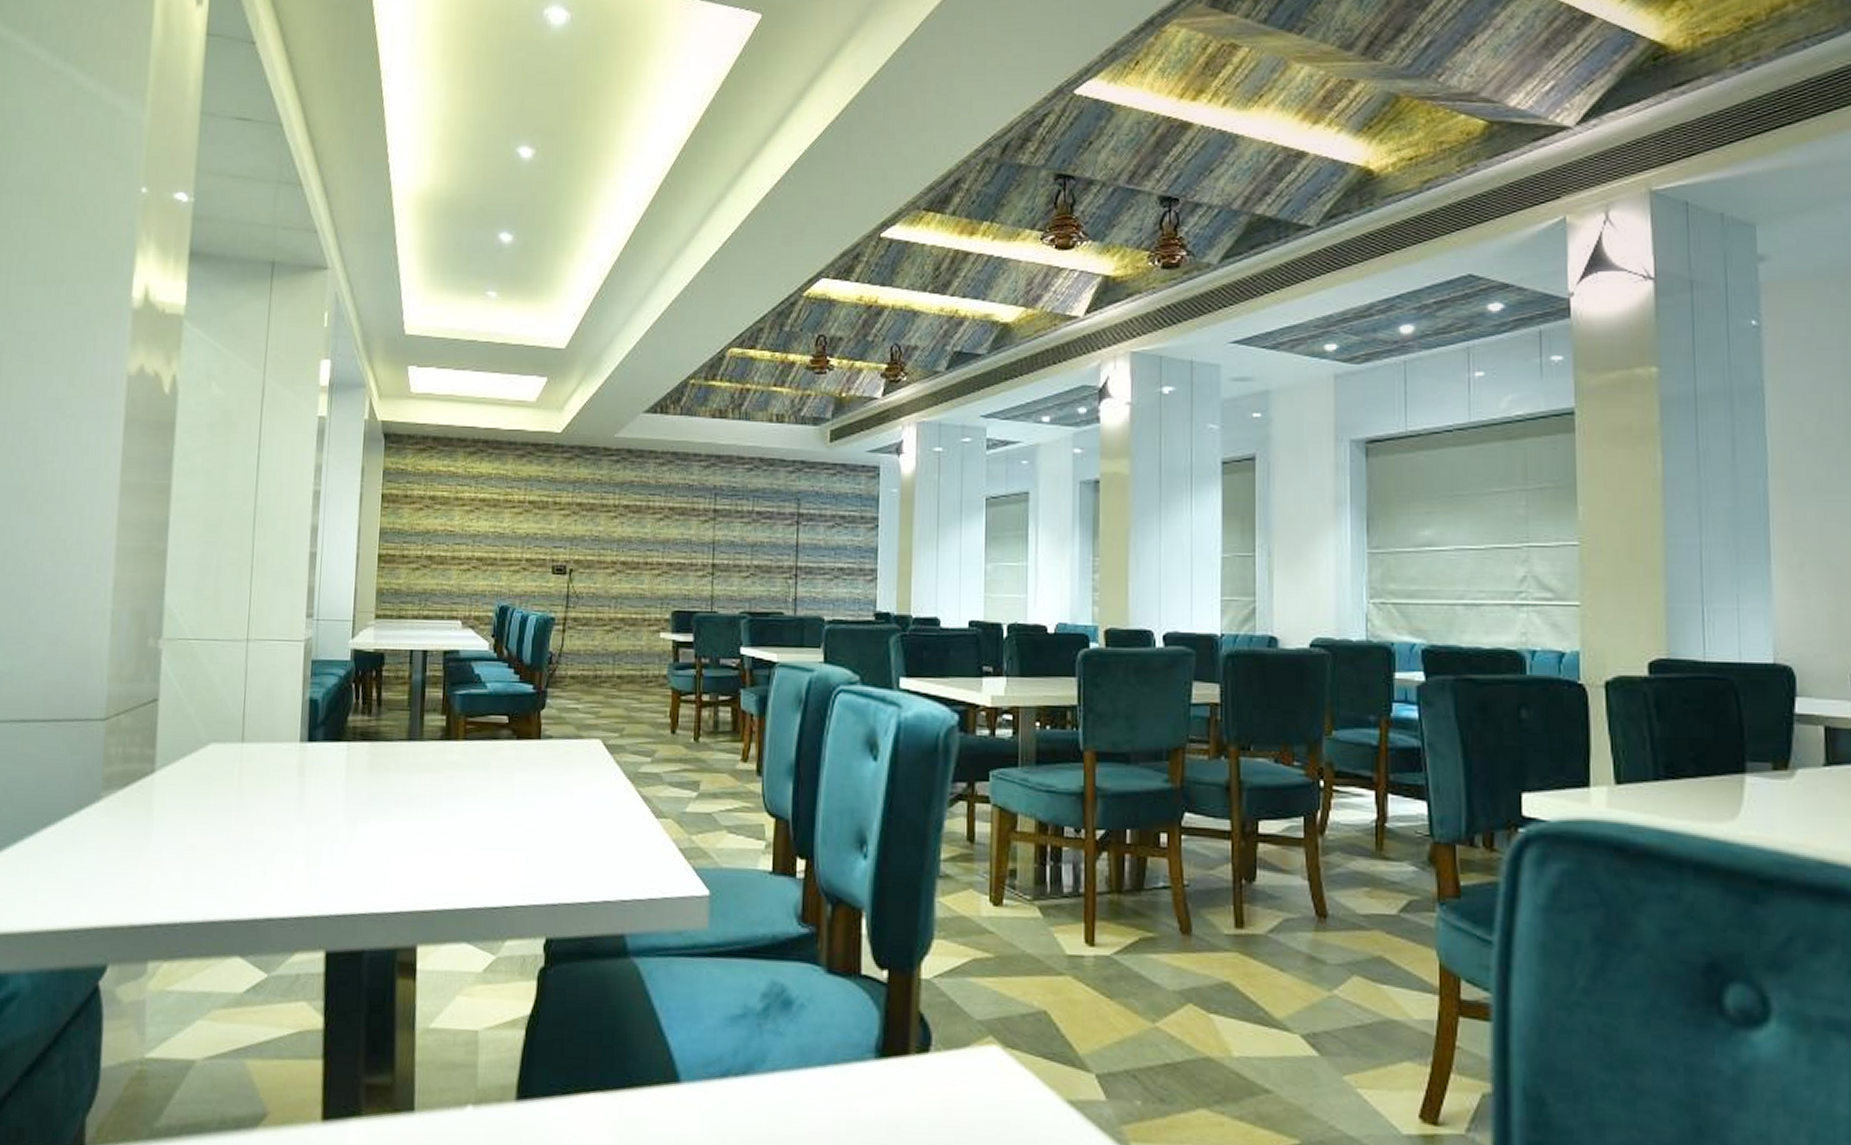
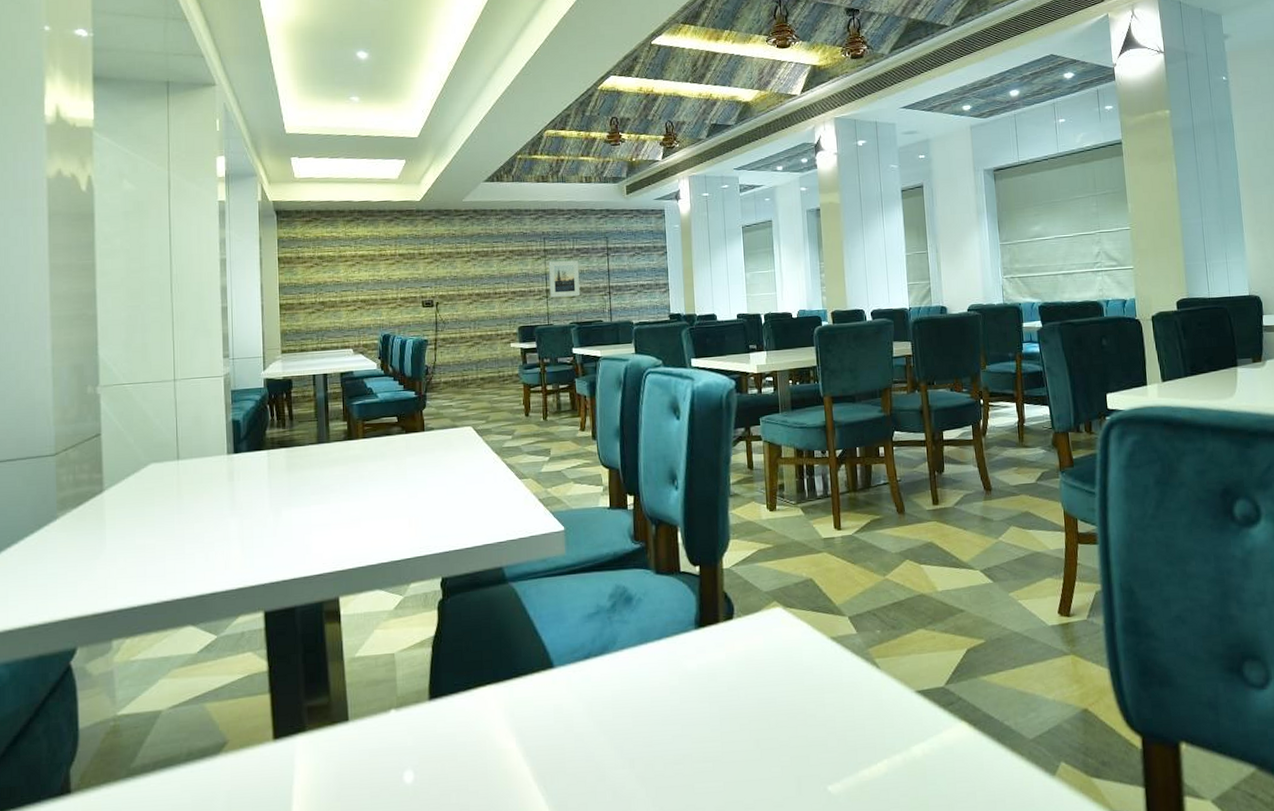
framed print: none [717,526,759,577] -> present [548,260,581,298]

